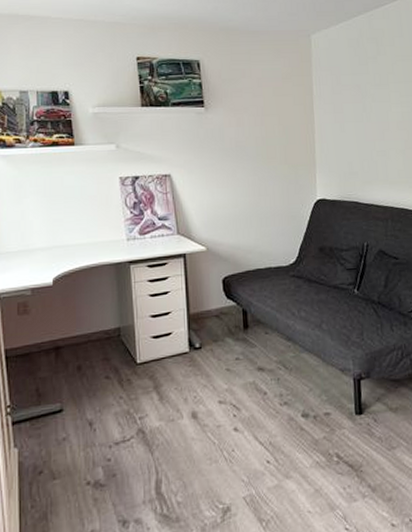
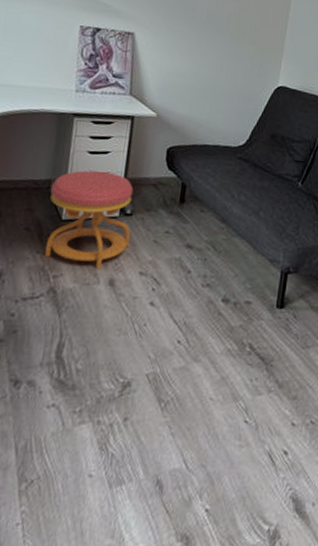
stool: none [121,310,204,405] -> present [44,170,134,270]

